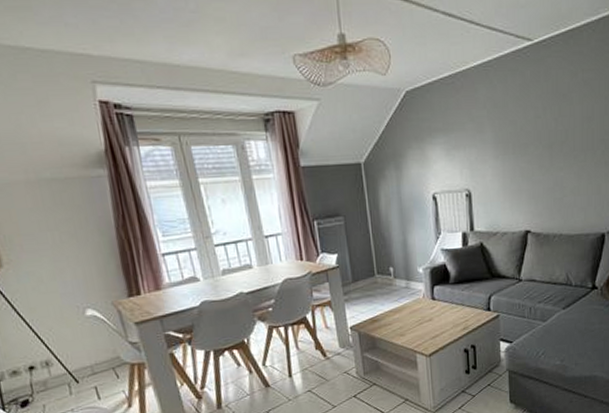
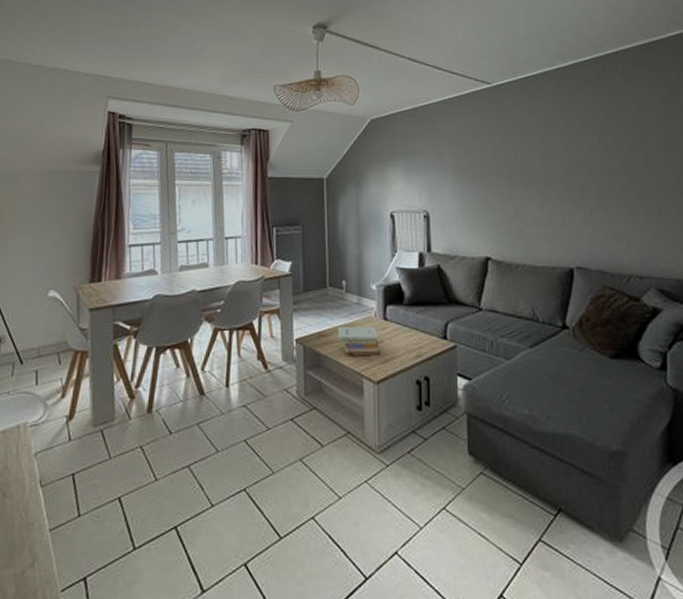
books: none [389,307,431,337] -> present [337,326,380,358]

